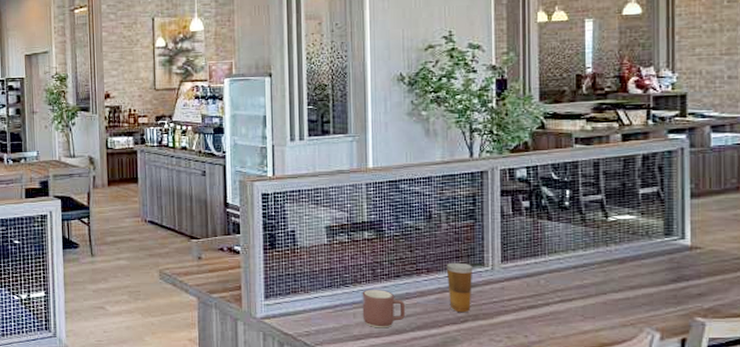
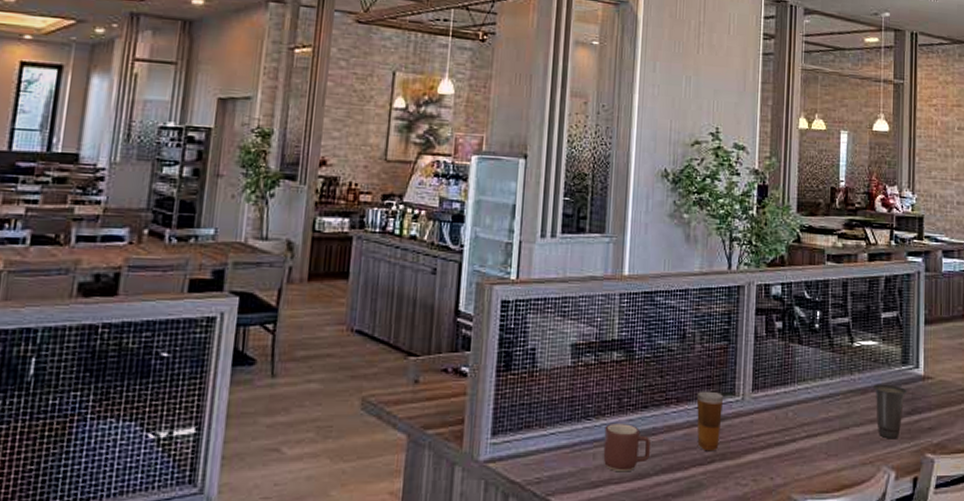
cup: none [633,254,672,304] -> present [874,384,908,439]

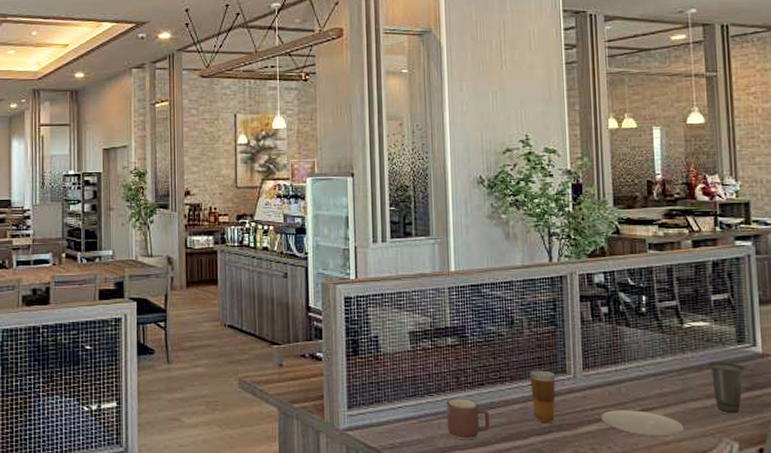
plate: none [766,436,846,465] -> present [601,410,684,436]

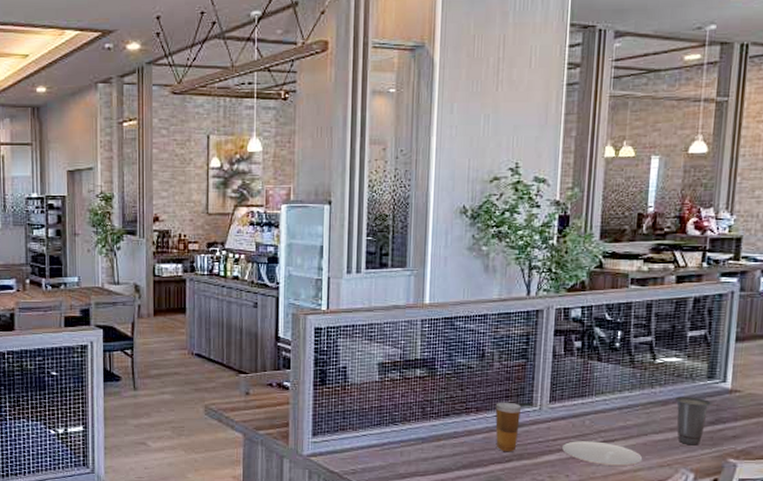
mug: present [446,399,490,440] -> none [409,428,452,467]

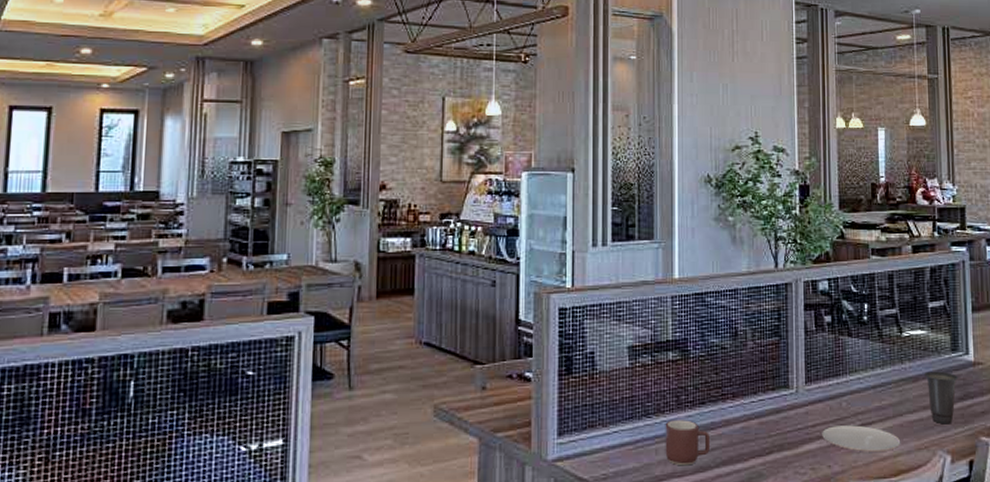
mug: none [409,428,452,467] -> present [665,420,710,466]
beverage cup: present [495,402,522,452] -> none [751,385,778,443]

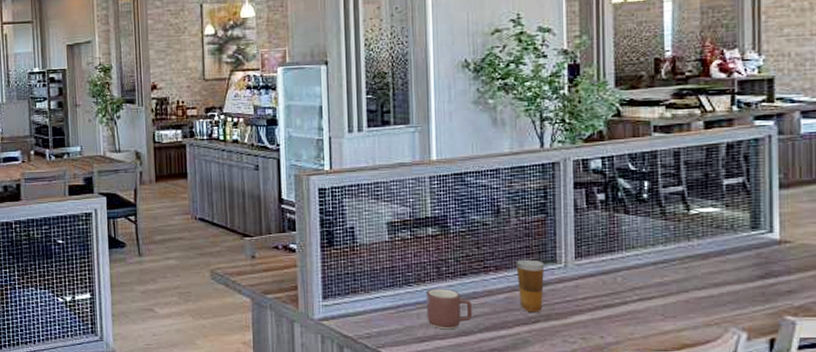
beverage cup: none [751,385,778,443] -> present [516,259,545,313]
plate: present [822,425,901,452] -> none [594,299,686,326]
cup: present [925,371,959,425] -> none [717,249,760,302]

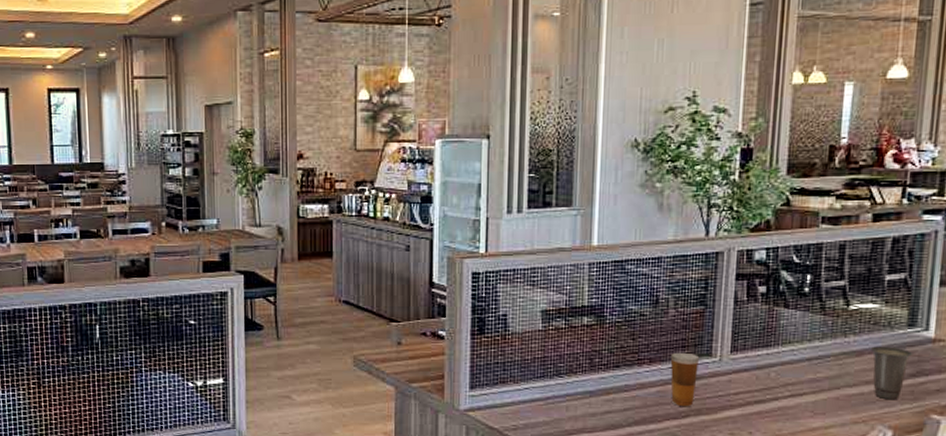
mug: present [426,289,472,330] -> none [576,381,623,423]
cup: none [717,249,760,302] -> present [871,346,913,400]

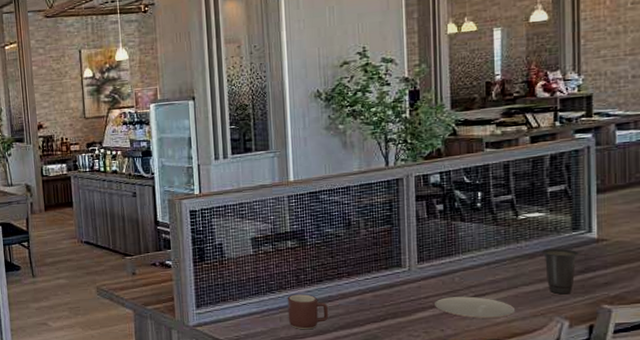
mug: none [576,381,623,423] -> present [287,294,328,330]
beverage cup: present [670,352,700,407] -> none [365,265,391,312]
plate: none [745,395,835,422] -> present [435,296,516,319]

